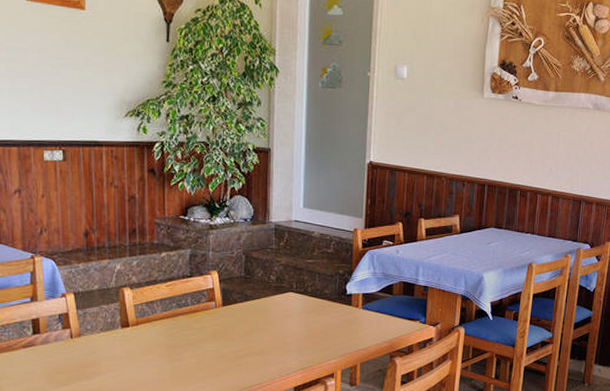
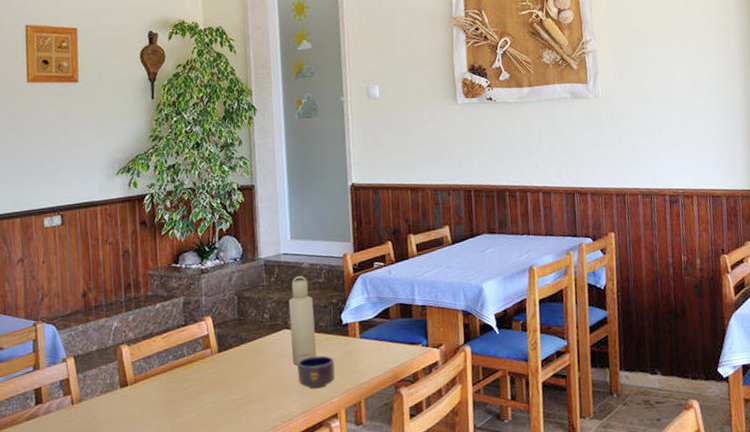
bottle: none [295,244,321,326] -> present [288,276,317,365]
mug: none [299,320,335,350] -> present [297,355,336,389]

